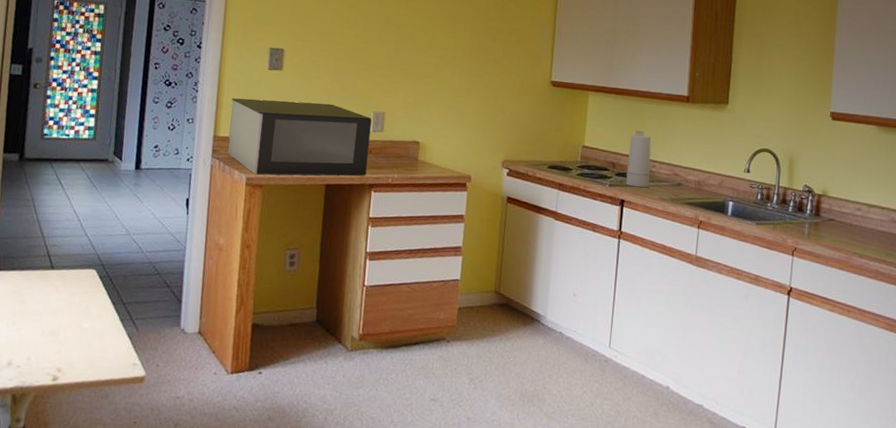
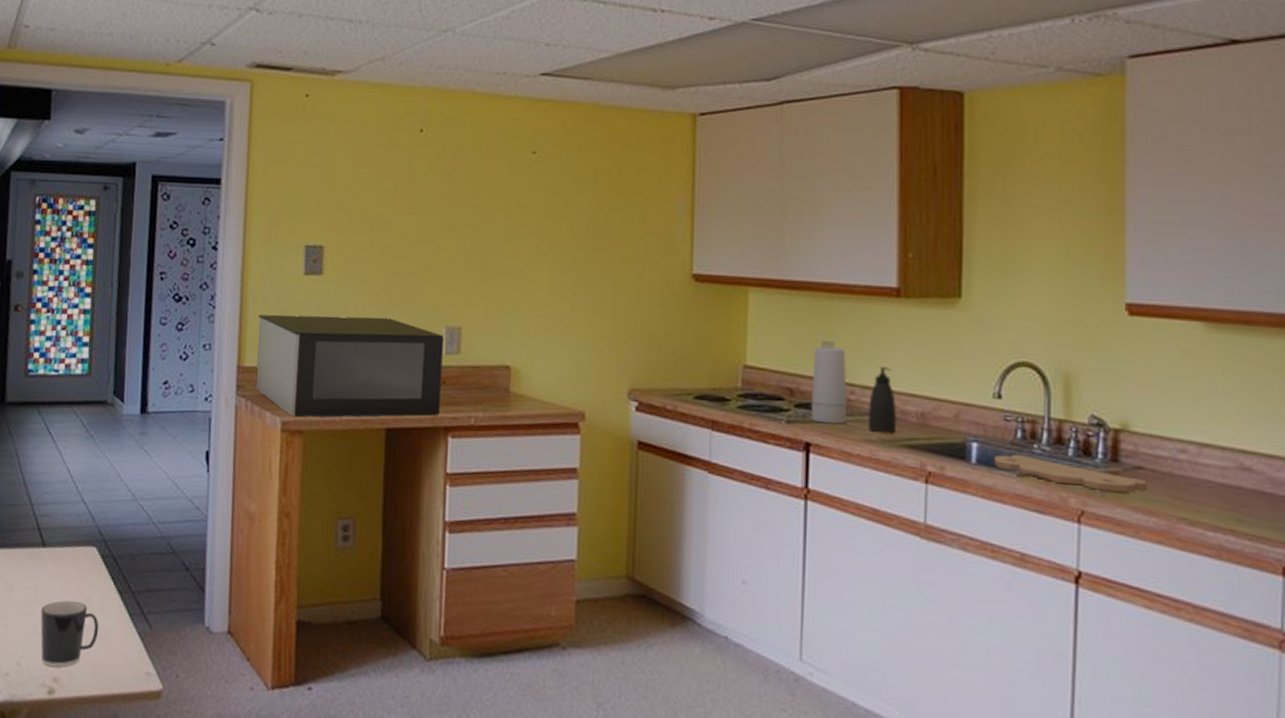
mug: none [47,310,96,361] -> present [40,600,100,668]
soap dispenser: none [663,149,682,195] -> present [868,367,896,434]
cutting board: none [742,209,836,236] -> present [993,454,1148,493]

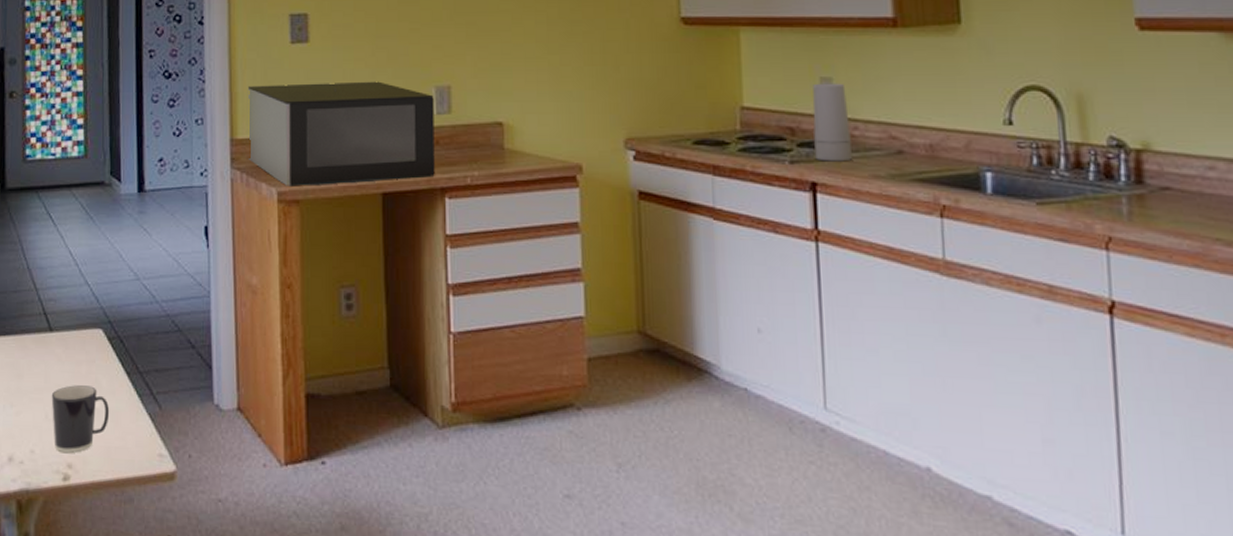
soap dispenser: present [868,367,896,434] -> none [874,100,904,169]
cutting board: present [993,454,1148,493] -> none [1010,181,1177,215]

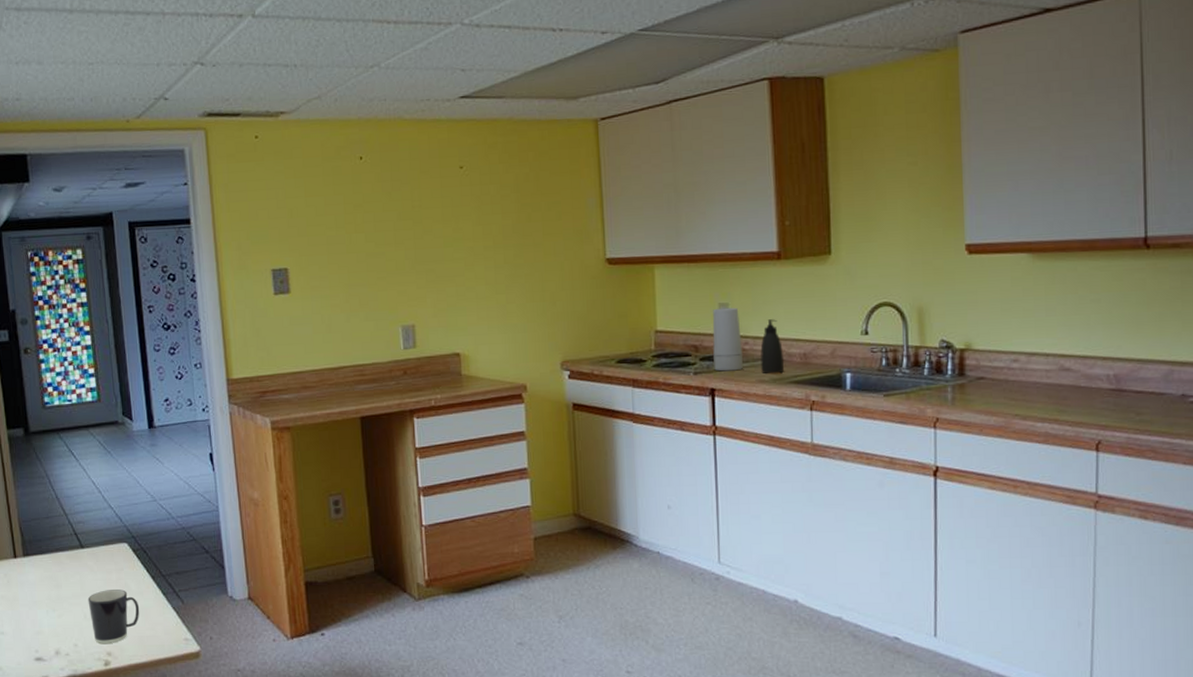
microwave: present [247,81,435,188] -> none [238,324,404,417]
soap dispenser: none [874,100,904,169] -> present [760,319,784,374]

